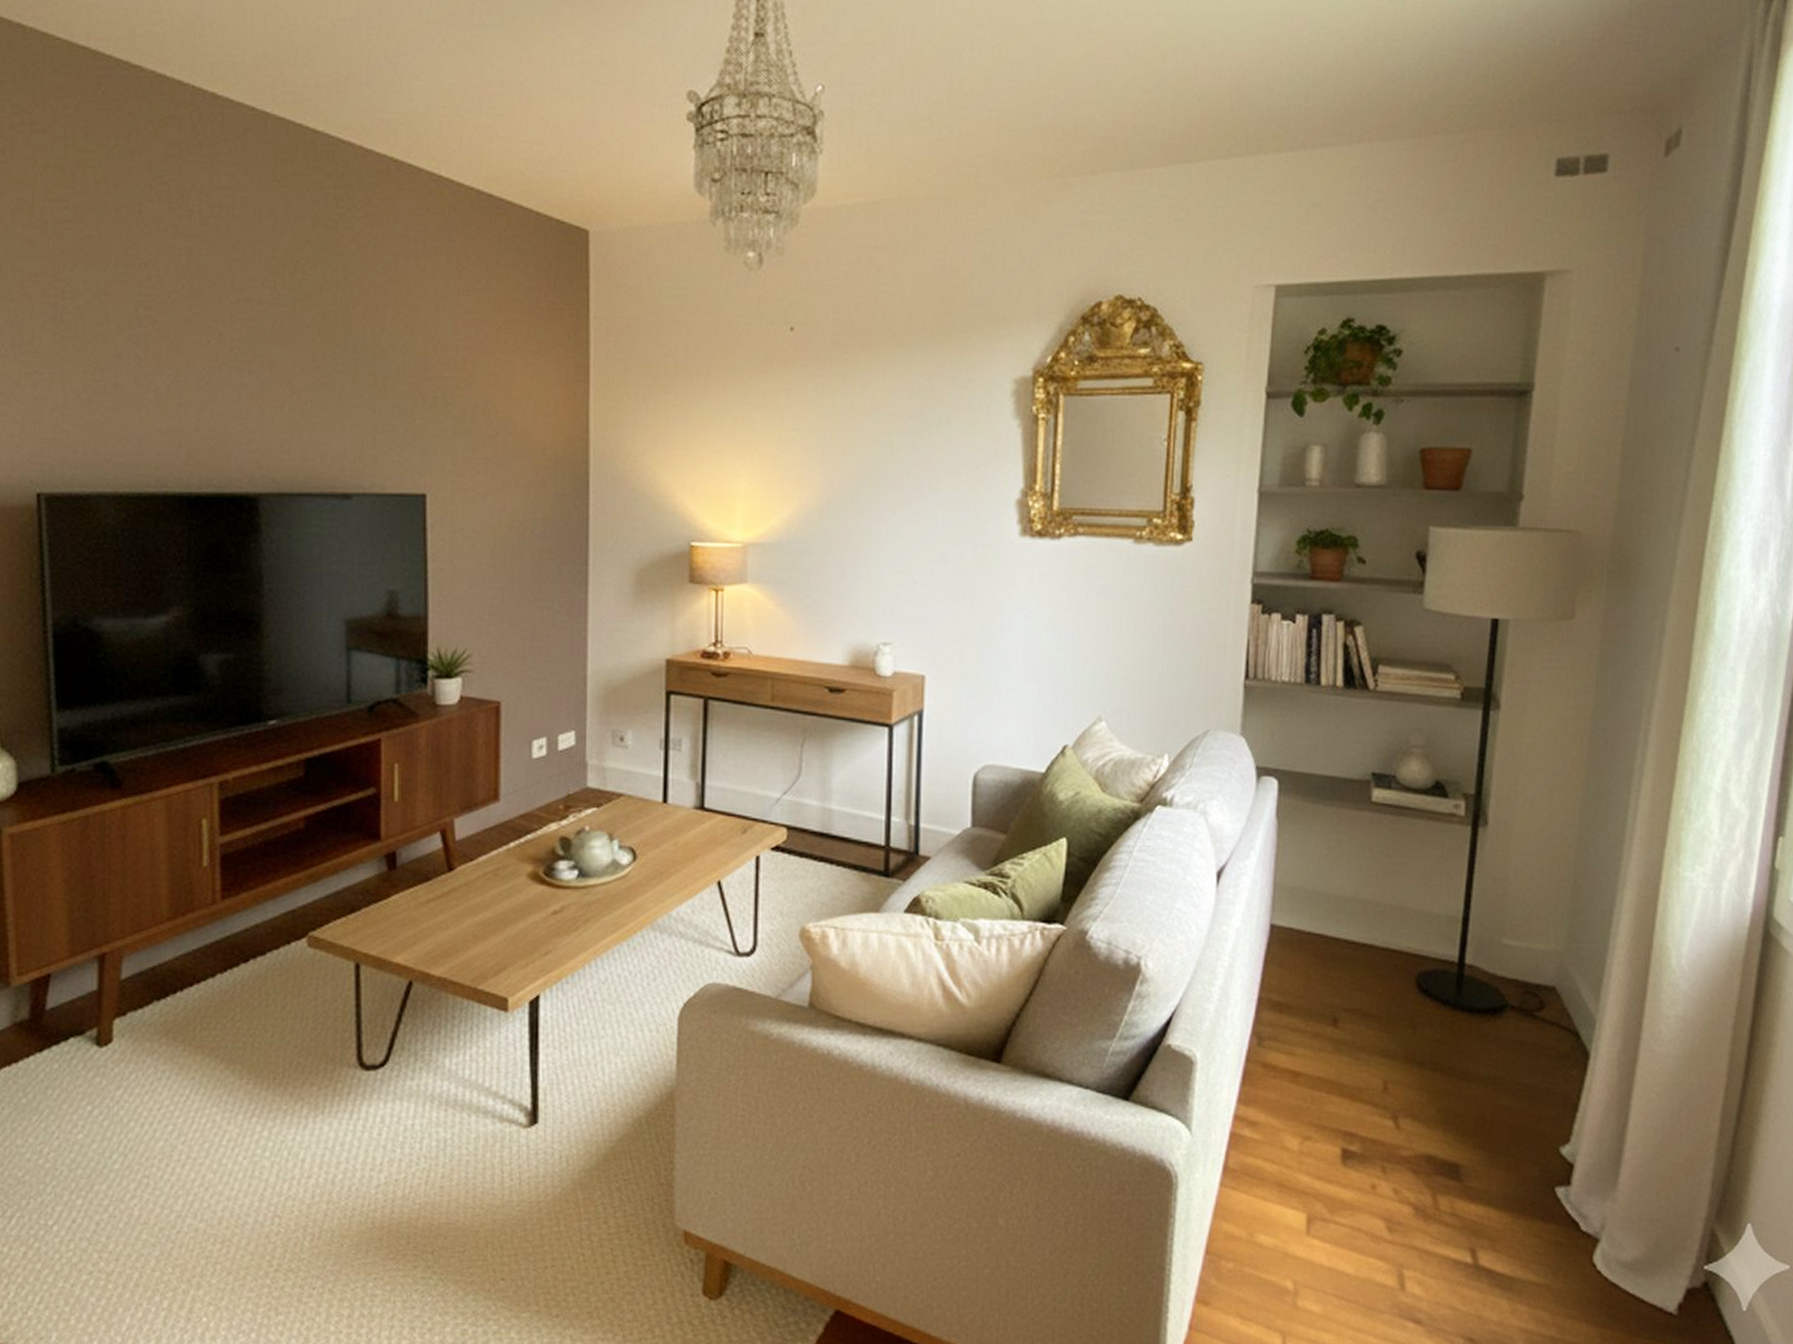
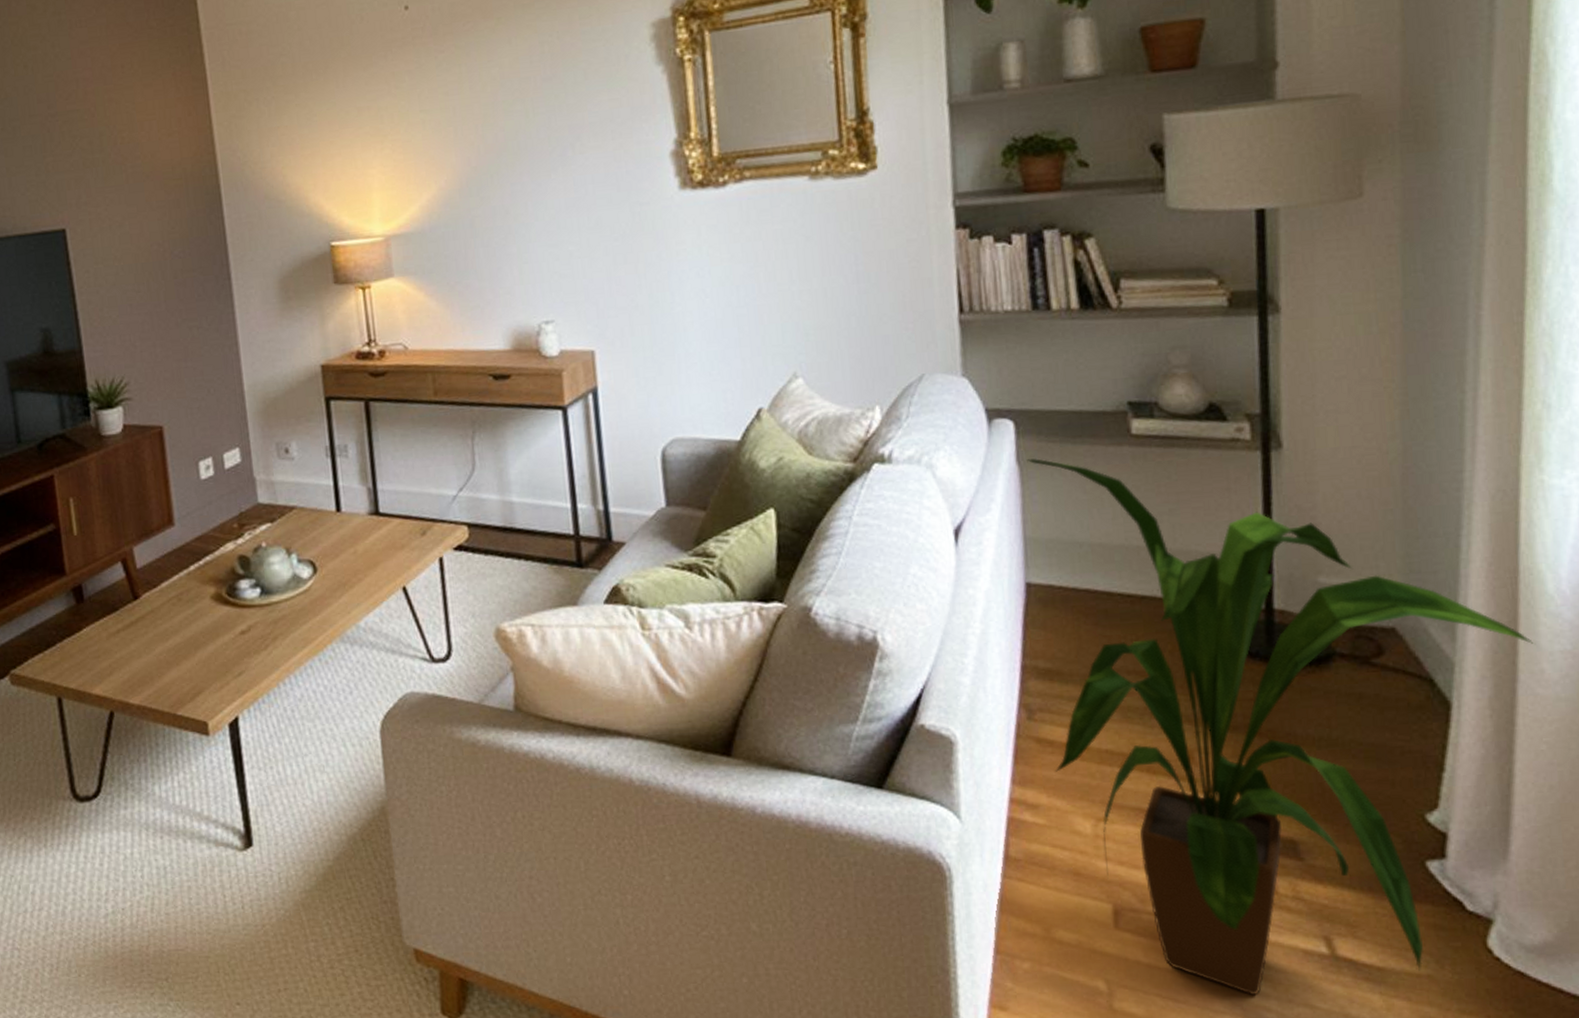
house plant: none [1274,815,1656,1297] -> present [1027,458,1533,995]

